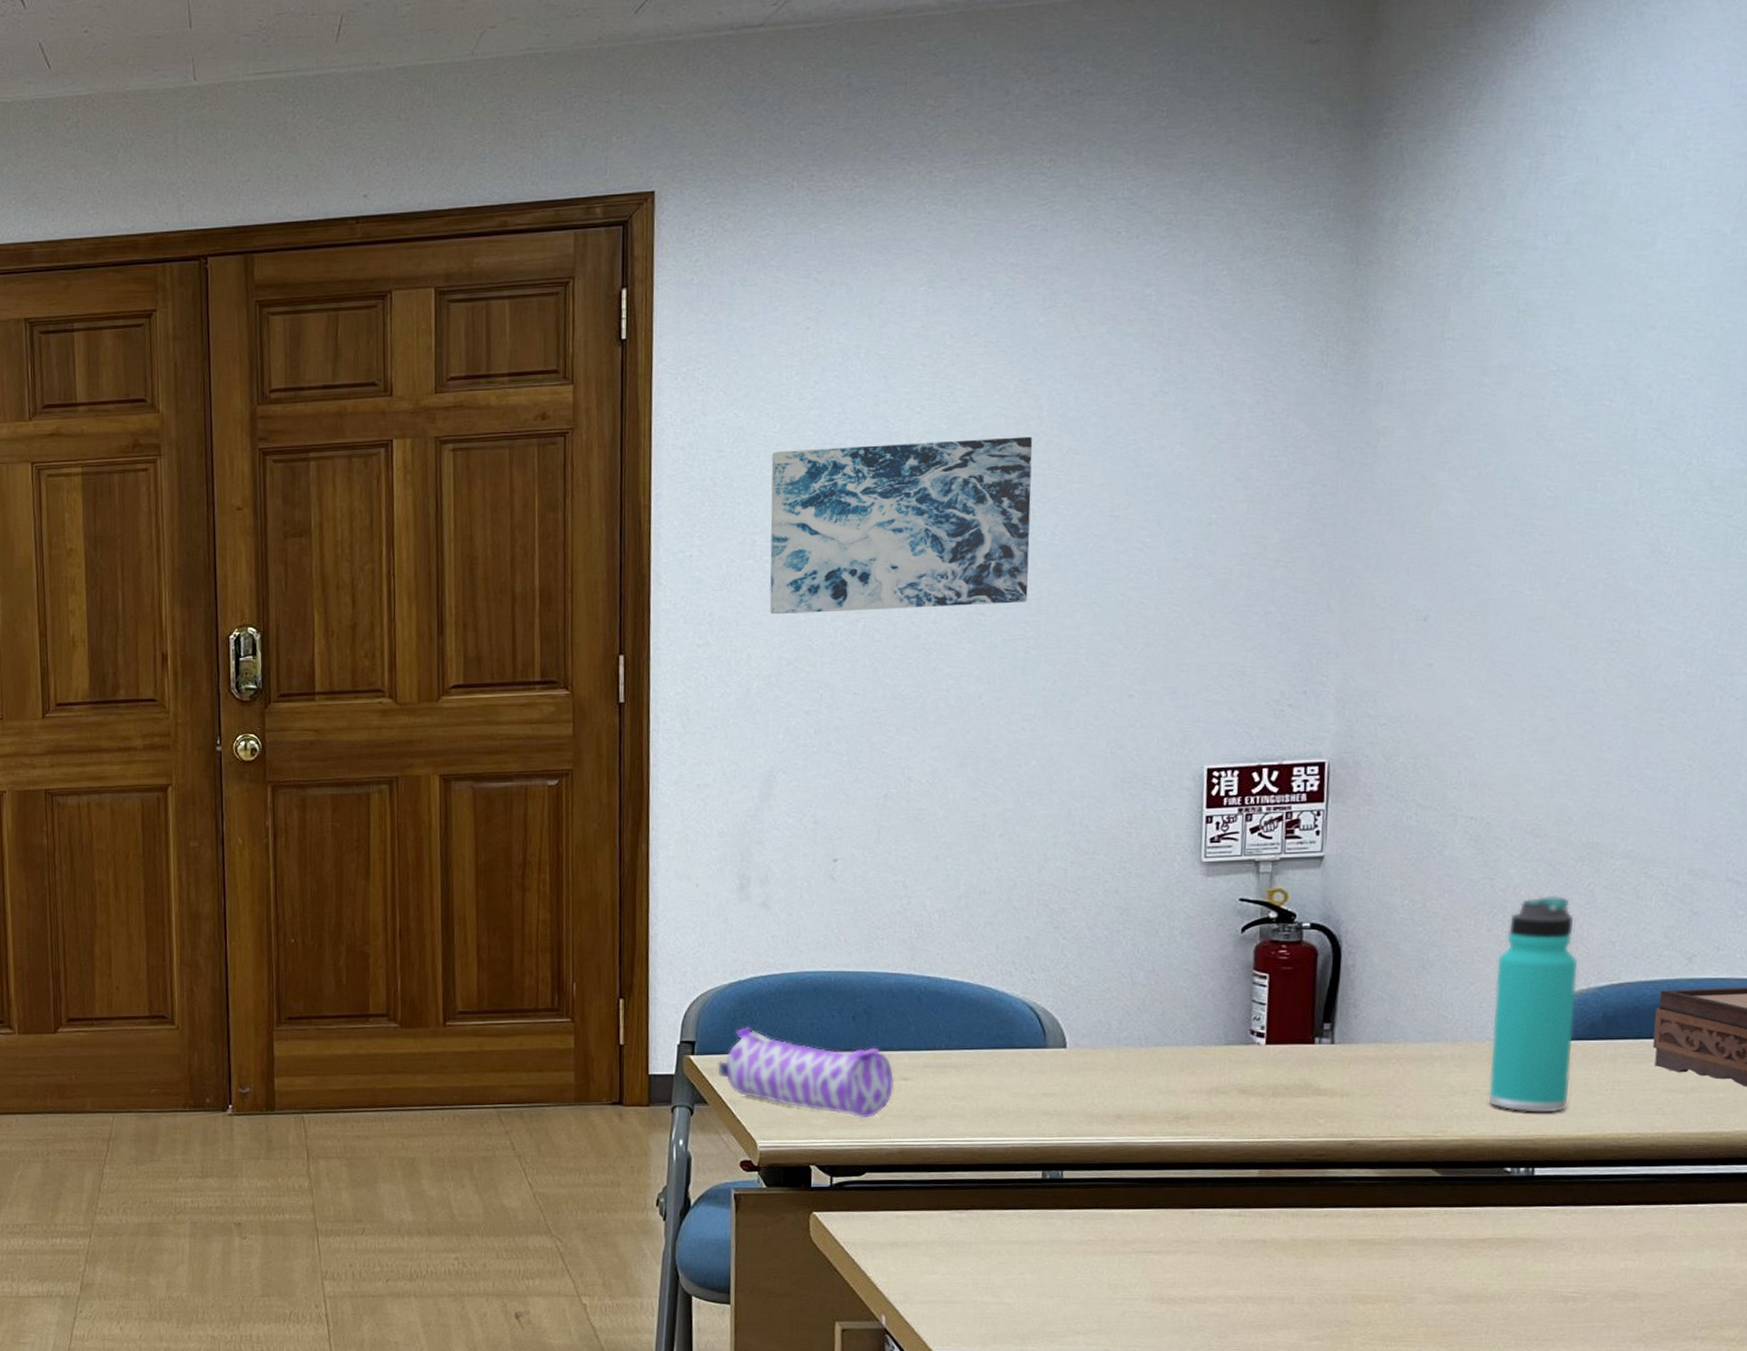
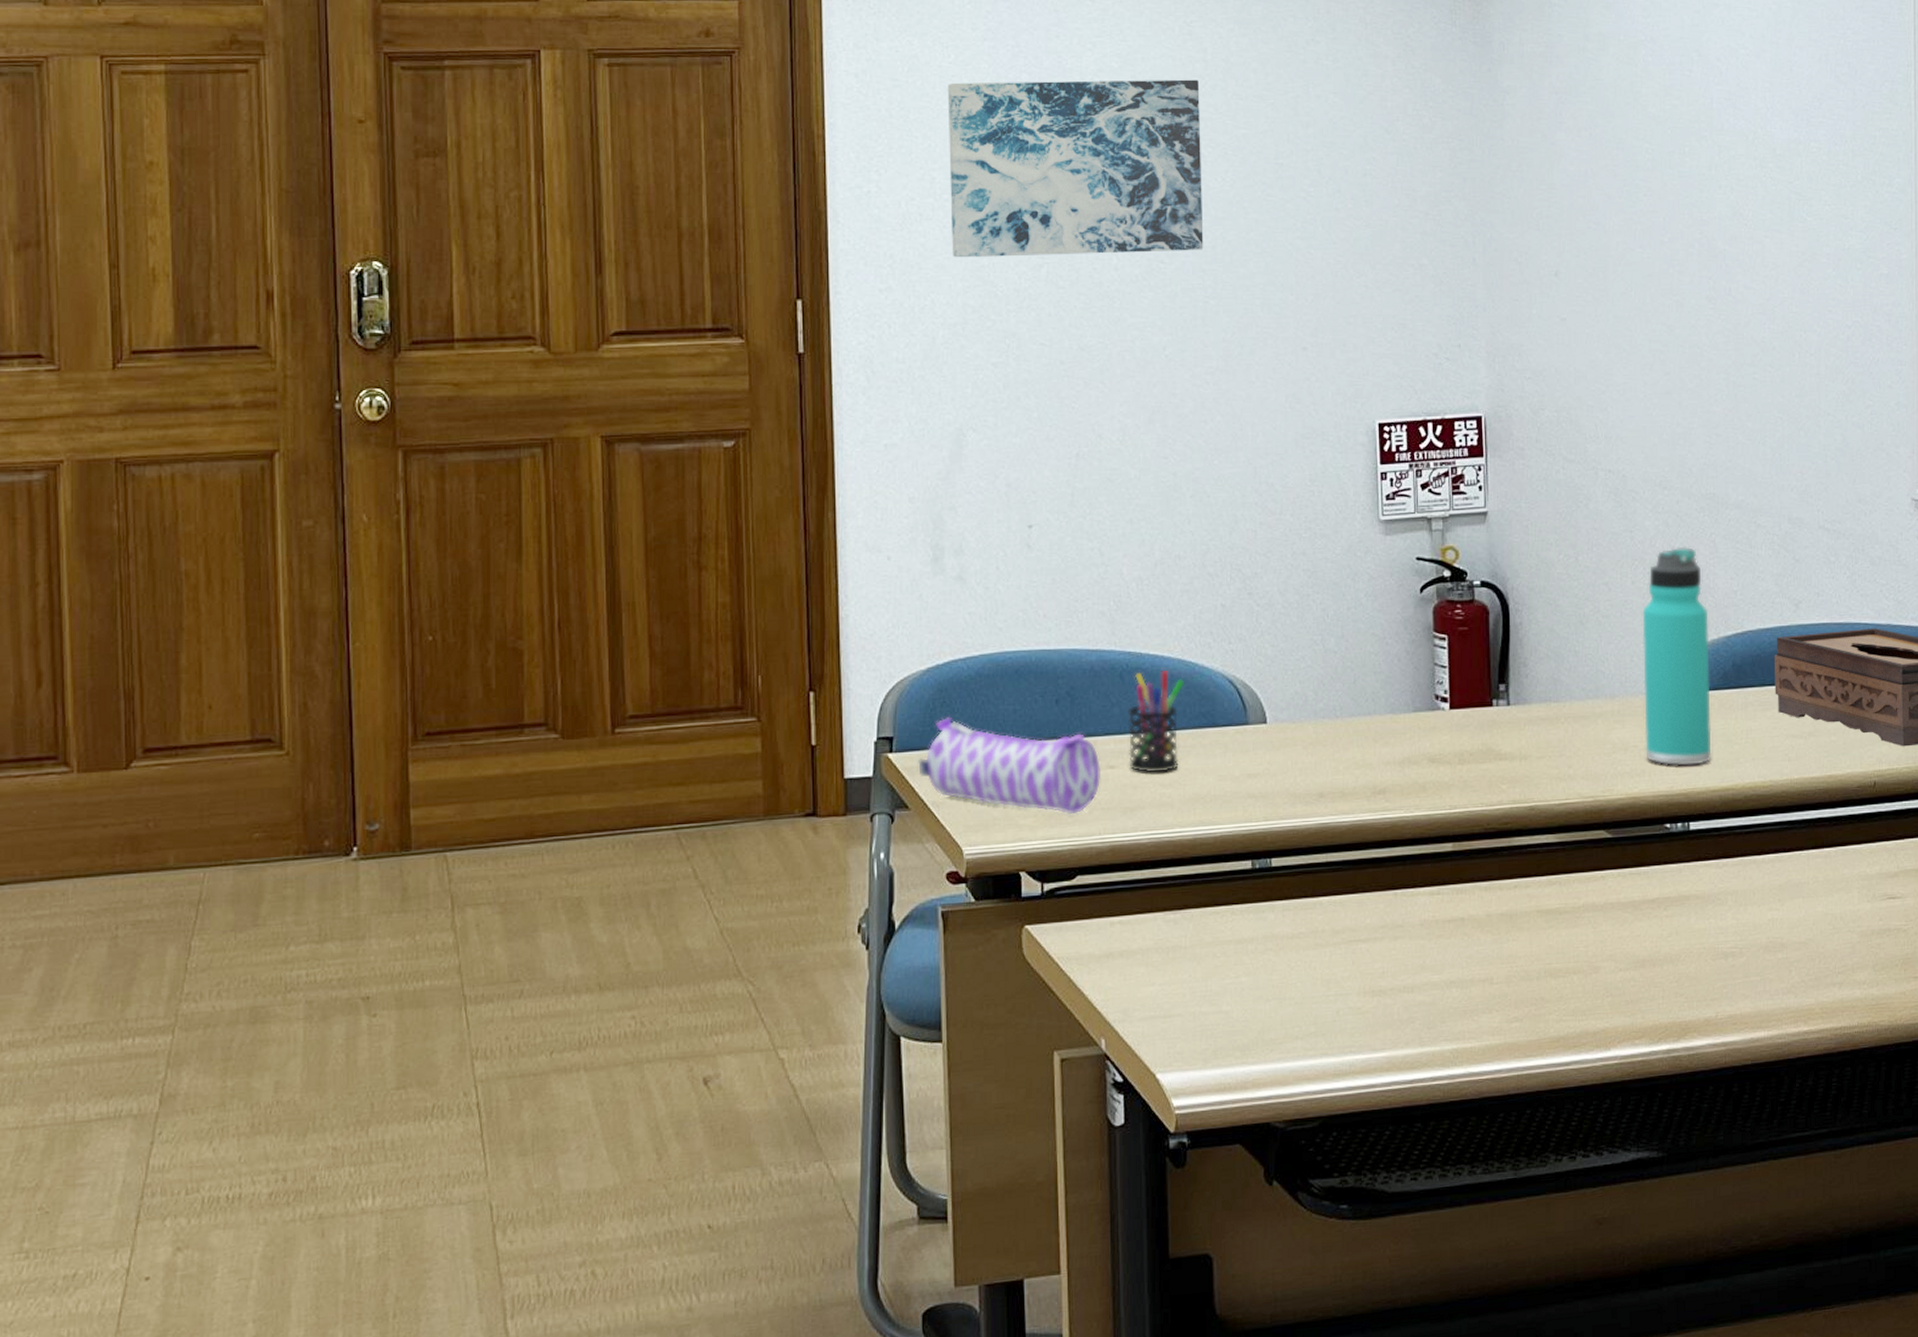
pen holder: none [922,995,984,1087] -> present [1128,670,1185,773]

